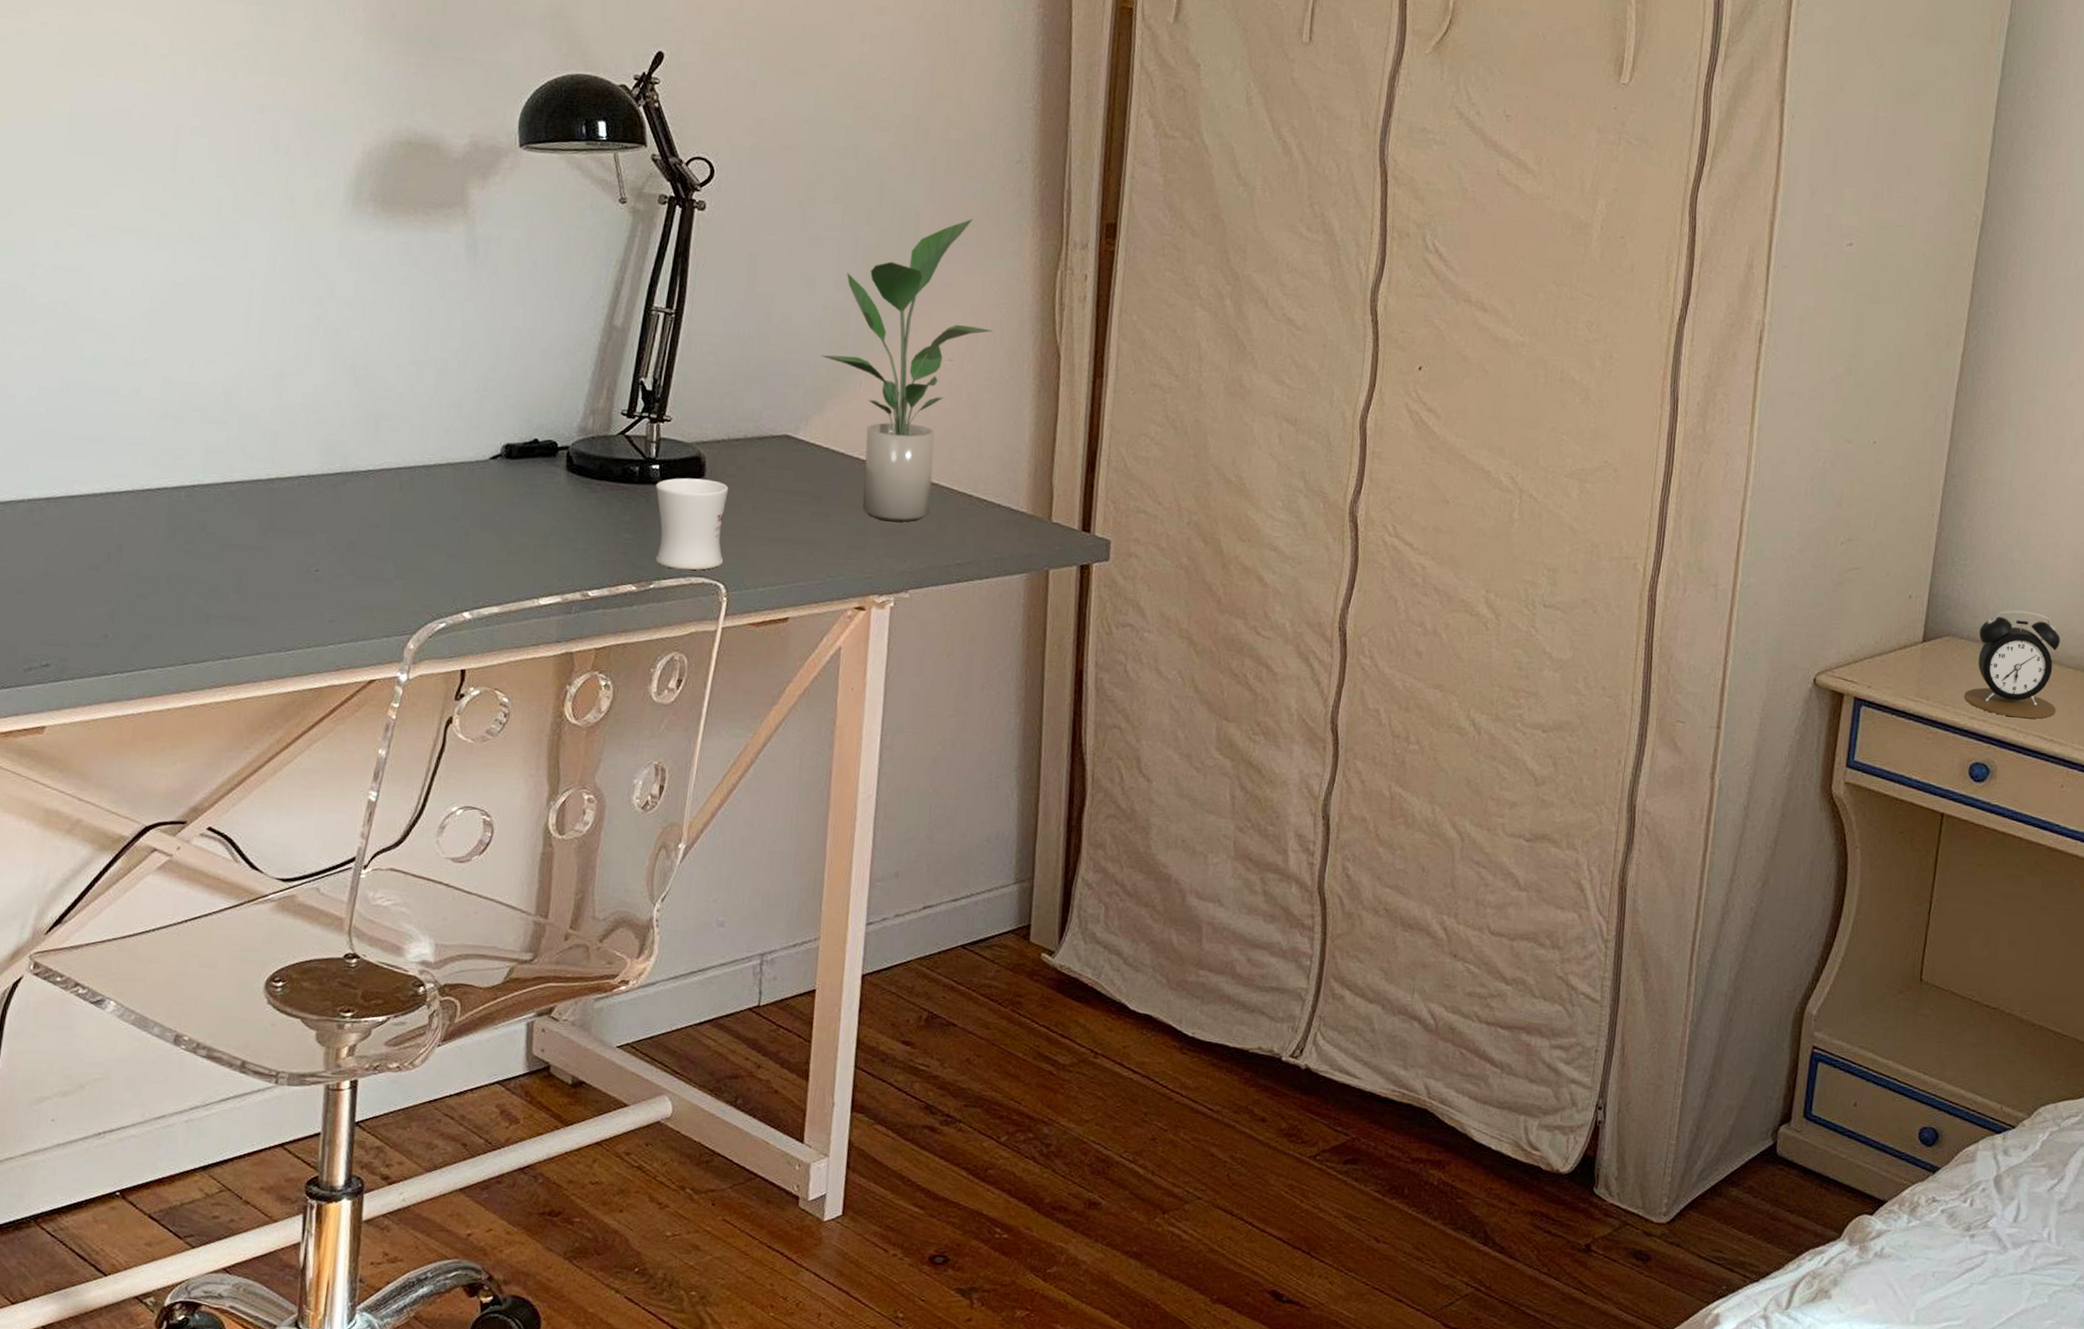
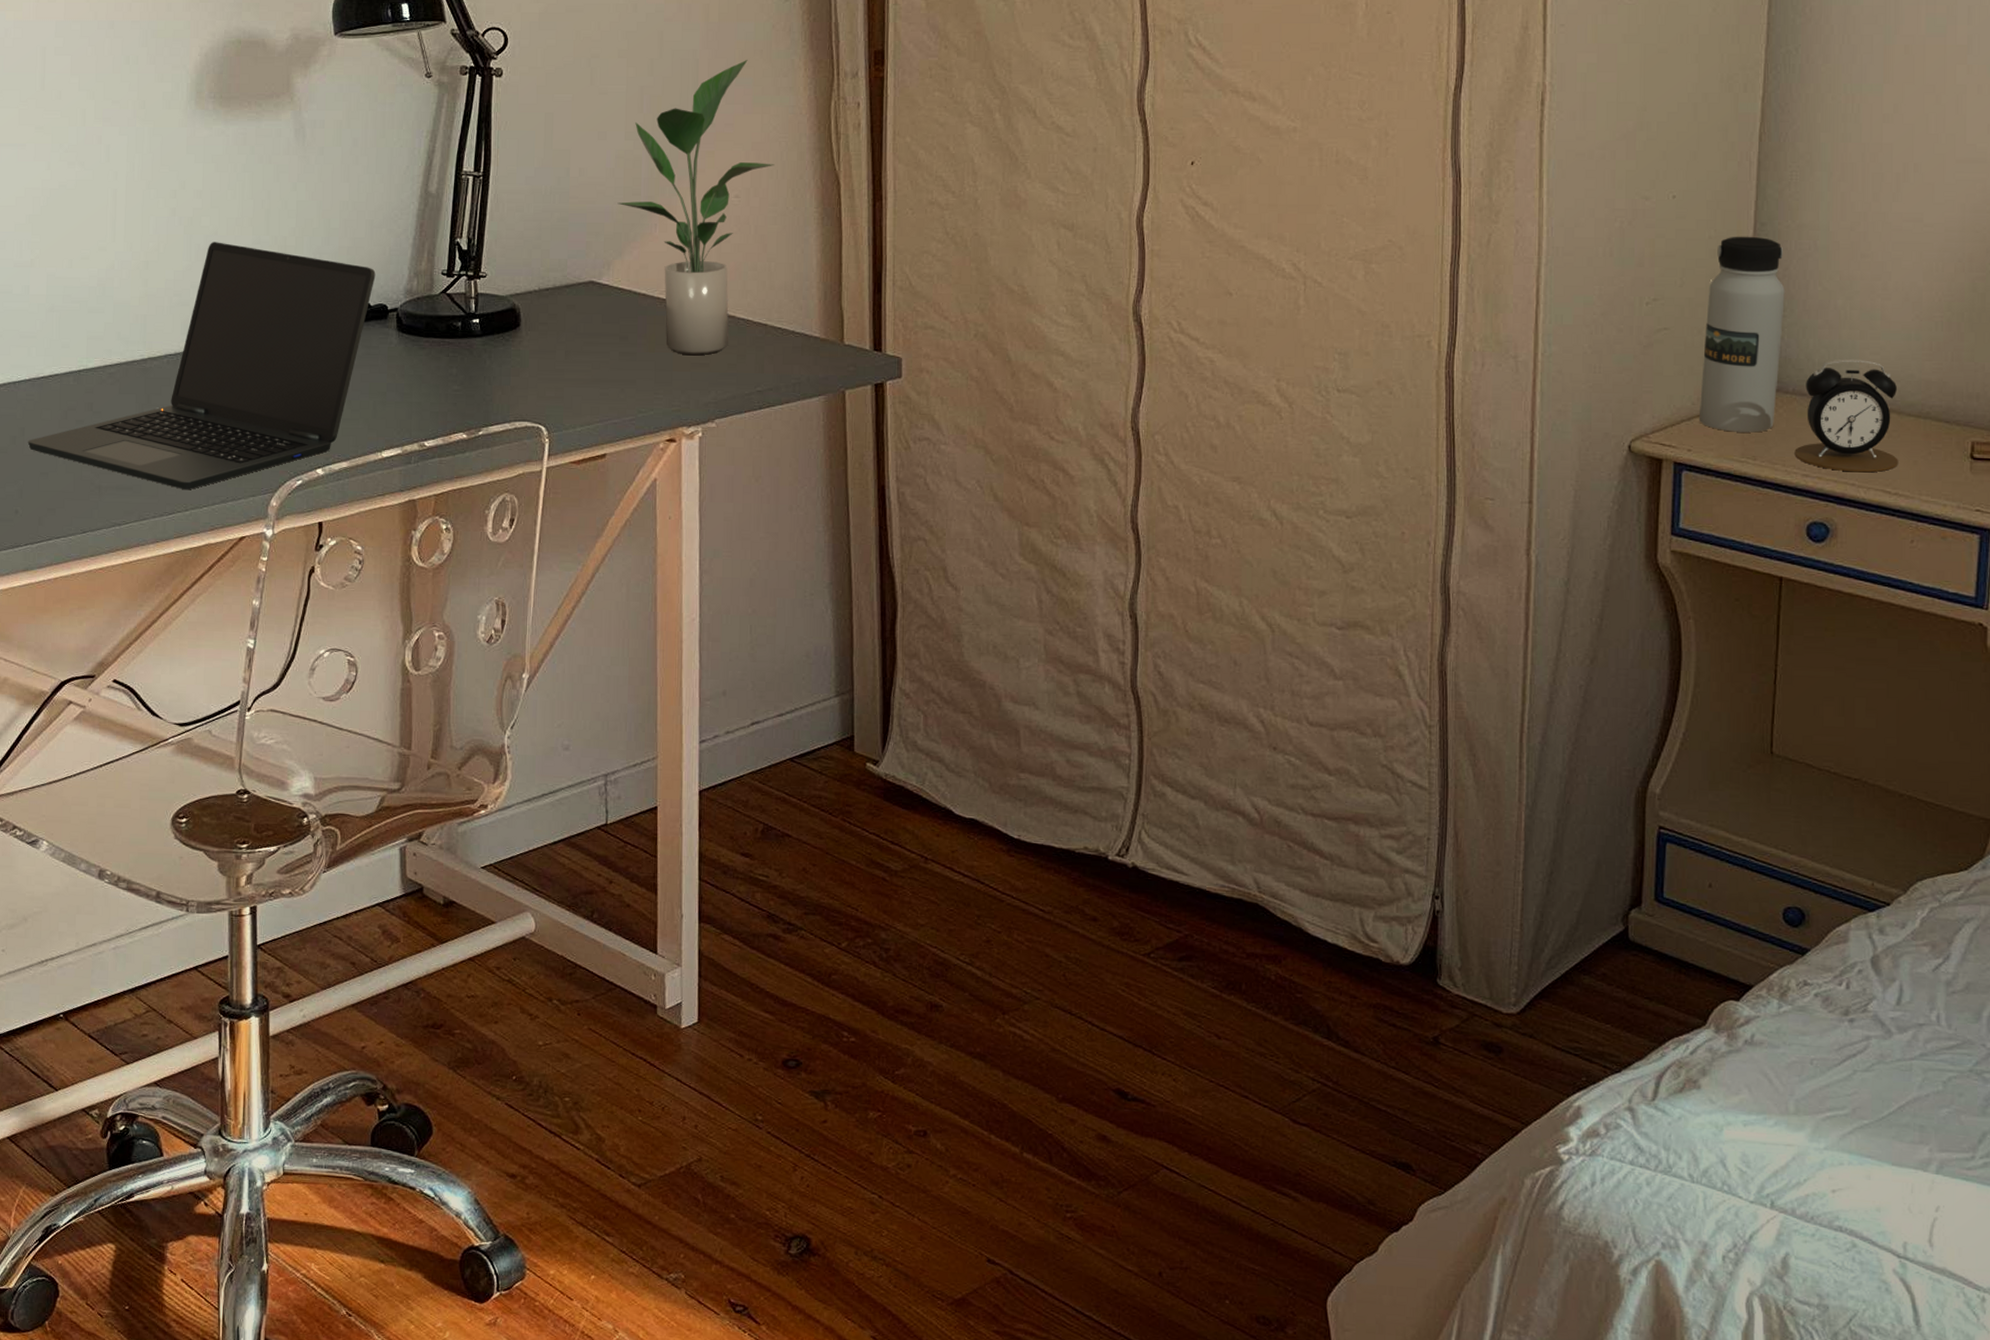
laptop: none [125,357,547,625] -> present [27,242,376,490]
mug: present [655,477,729,571] -> none [477,329,543,416]
water bottle: none [1880,485,1969,674] -> present [1698,236,1785,433]

